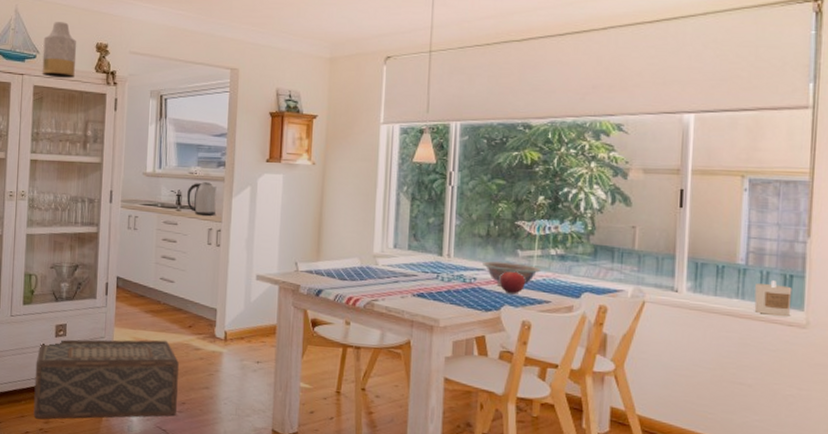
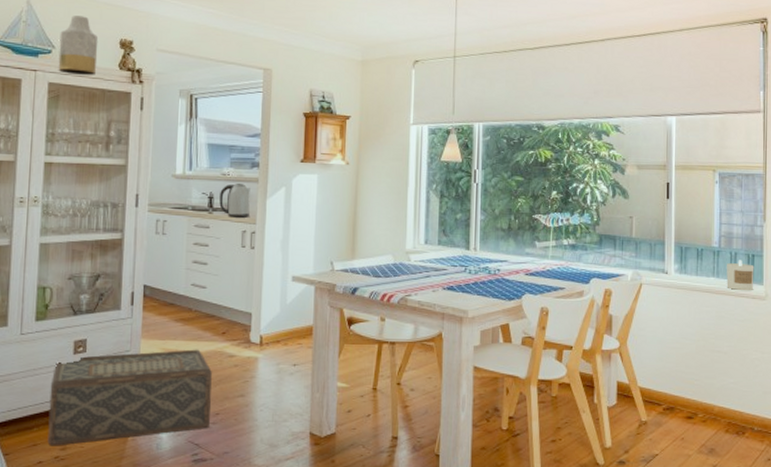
decorative bowl: present [483,261,540,287] -> none [505,253,555,276]
fruit: present [500,270,525,294] -> none [521,260,542,283]

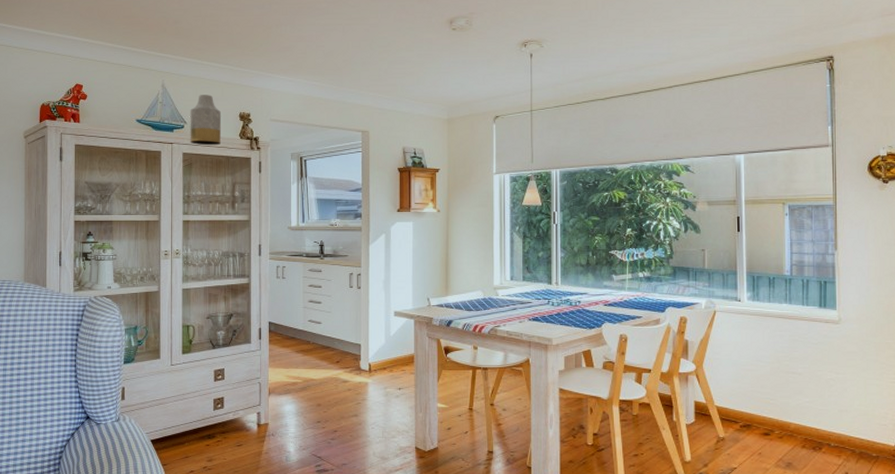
woven basket: present [47,349,212,446] -> none [197,376,329,458]
kettle: present [219,183,251,218] -> none [329,232,356,262]
candle: present [726,260,754,291] -> none [799,287,827,316]

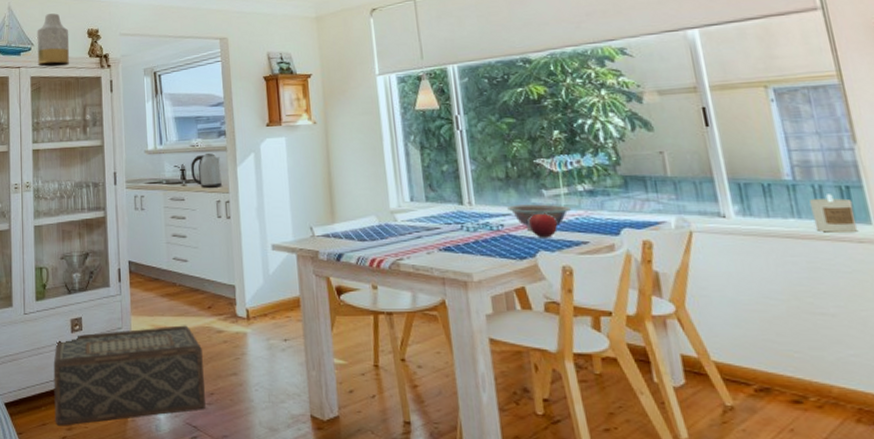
woven basket: none [197,376,329,458] -> present [53,325,205,426]
kettle: none [329,232,356,262] -> present [191,153,223,188]
decorative bowl: none [585,286,632,307] -> present [507,204,571,231]
fruit: none [600,292,620,313] -> present [529,211,557,238]
candle: none [799,287,827,316] -> present [810,194,857,234]

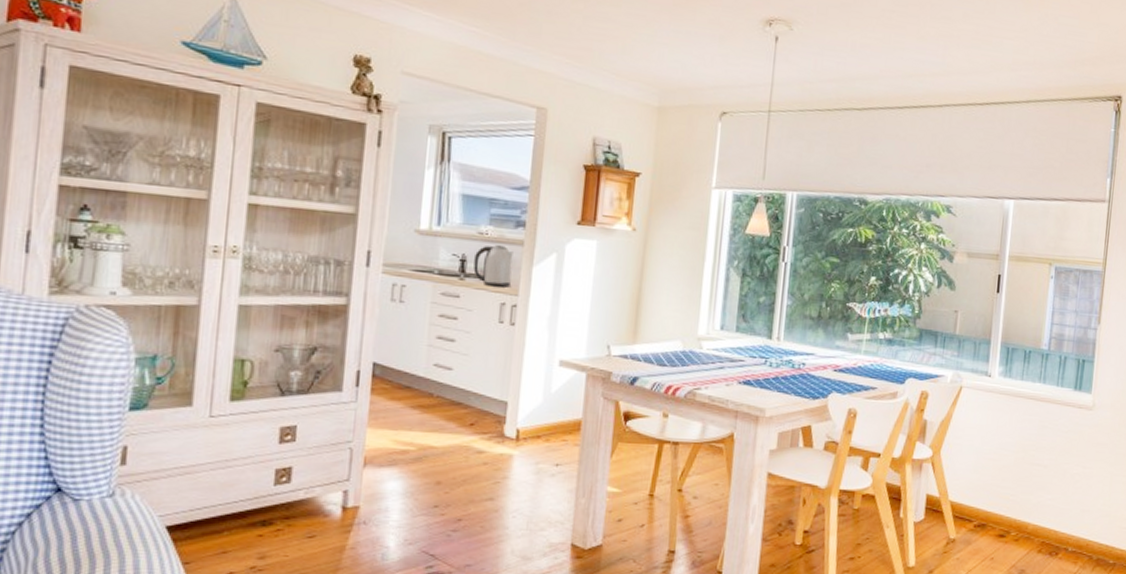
vase: present [37,13,70,68] -> none [270,19,326,99]
woven basket: present [53,325,205,426] -> none [241,442,455,554]
decorative bowl: present [507,204,571,231] -> none [812,345,868,372]
fruit: present [529,211,557,238] -> none [829,354,854,381]
candle: present [810,194,857,234] -> none [1053,365,1084,400]

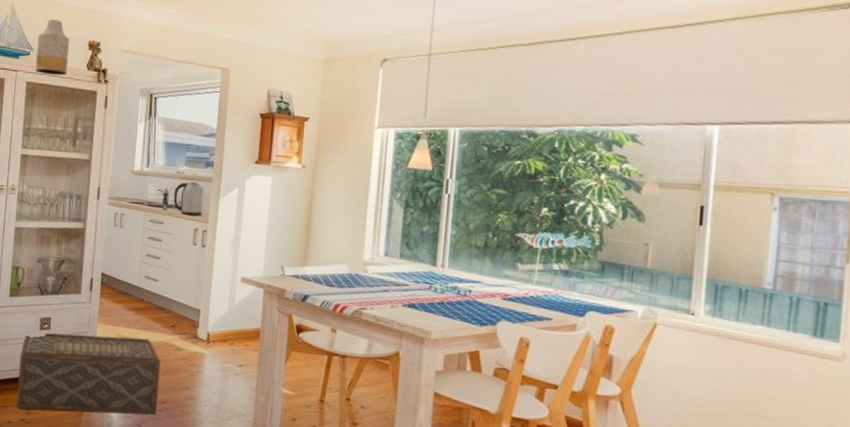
woven basket: none [241,442,455,554] -> present [16,333,161,415]
vase: none [270,19,326,99] -> present [35,20,70,76]

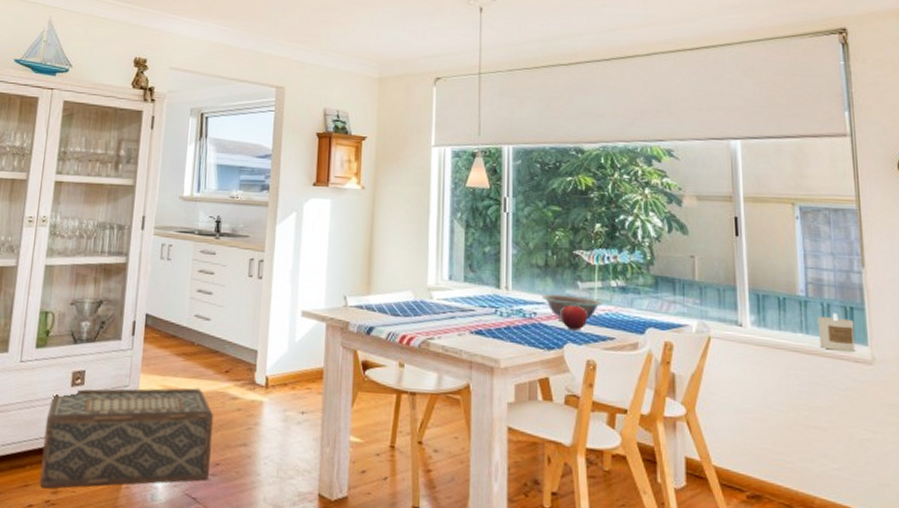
vase: present [35,20,70,76] -> none [73,35,114,95]
kettle: present [173,182,204,216] -> none [227,207,259,245]
decorative bowl: none [479,273,541,301] -> present [542,294,602,322]
fruit: none [497,284,525,310] -> present [562,303,587,331]
candle: none [781,307,827,349] -> present [818,313,856,353]

